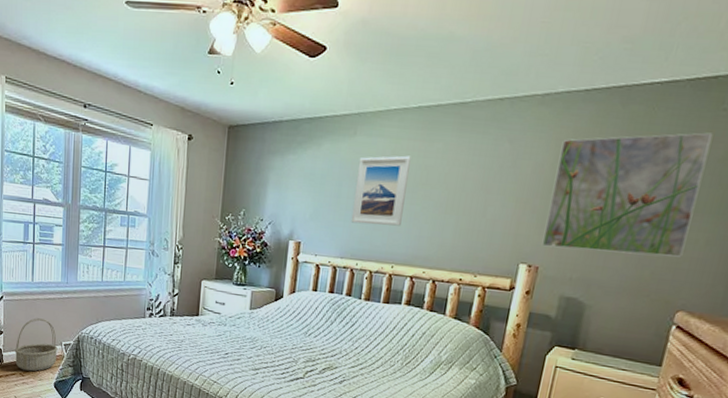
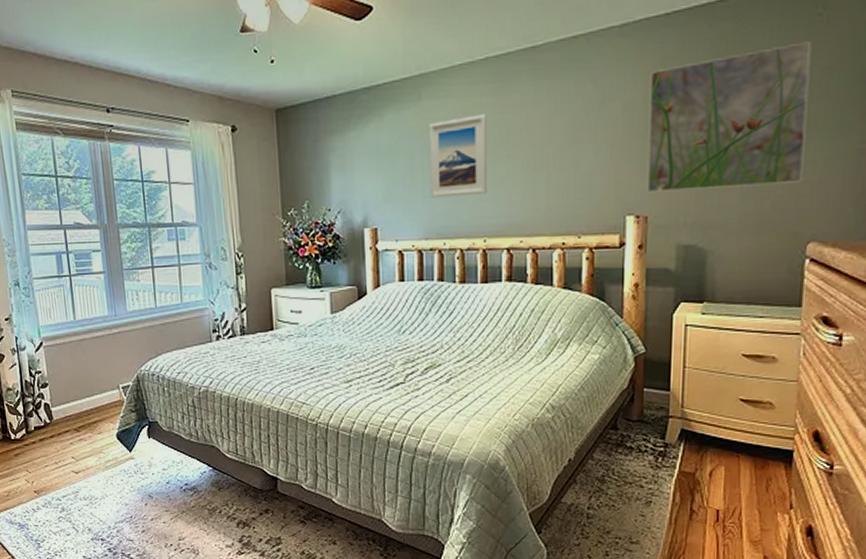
basket: present [14,318,58,372] -> none [64,361,115,425]

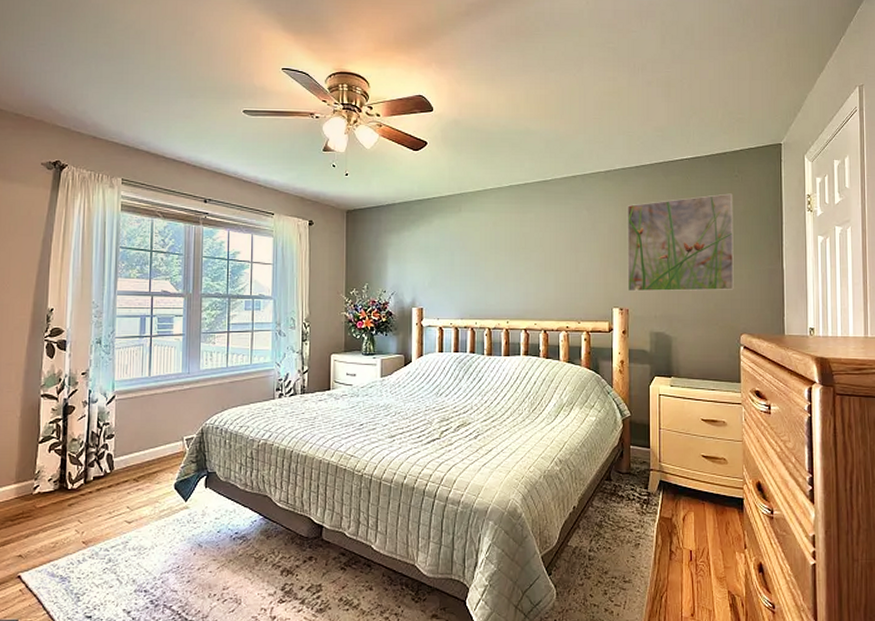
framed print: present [428,114,487,198] -> none [466,226,510,287]

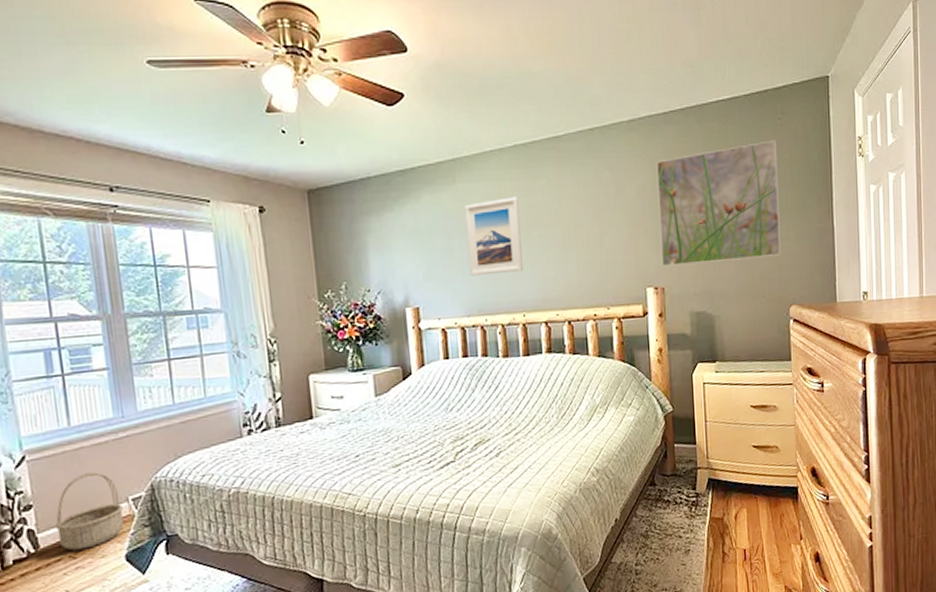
basket: none [127,414,178,475] -> present [55,472,124,551]
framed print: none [466,226,510,287] -> present [464,196,523,276]

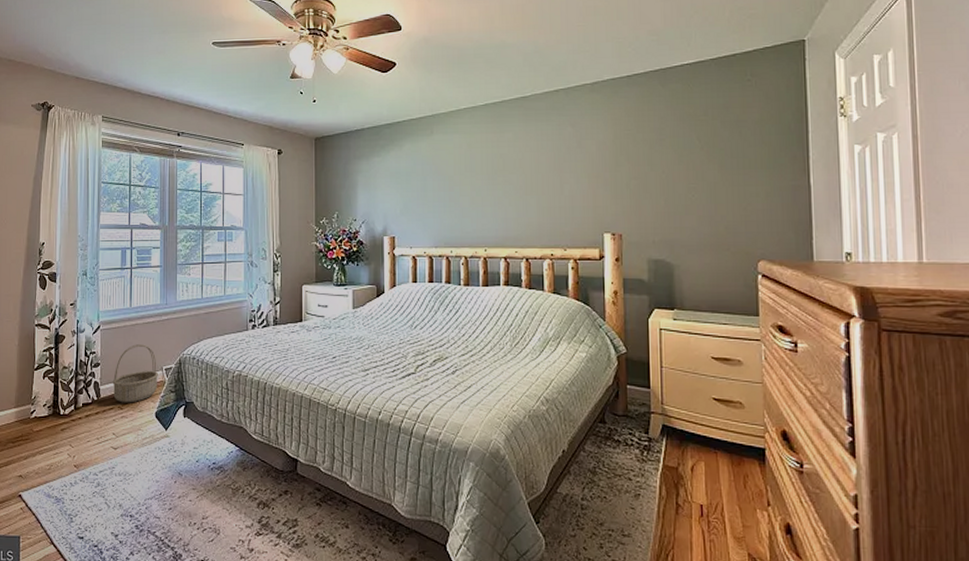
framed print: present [464,196,523,276] -> none [439,147,487,213]
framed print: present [656,140,781,267] -> none [618,100,749,215]

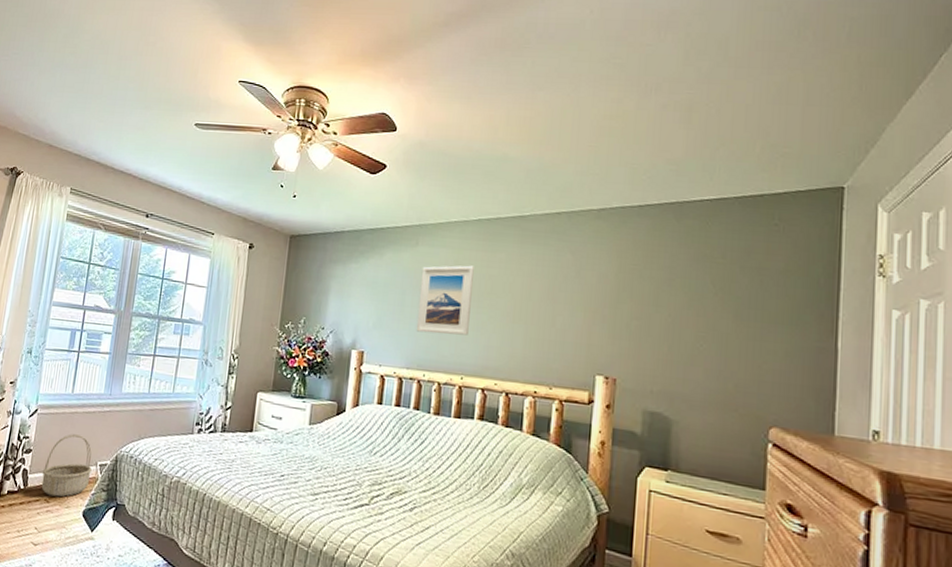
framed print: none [439,147,487,213] -> present [416,265,474,336]

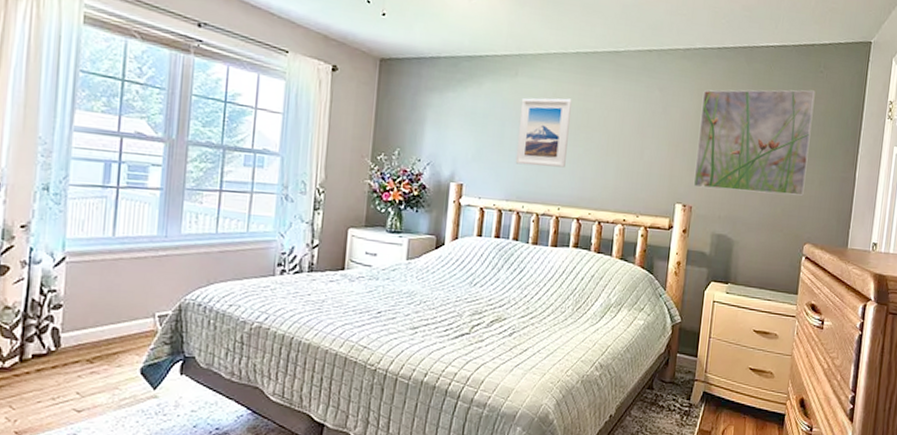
basket: present [41,434,92,497] -> none [79,283,148,356]
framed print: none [616,245,770,369] -> present [693,89,816,196]

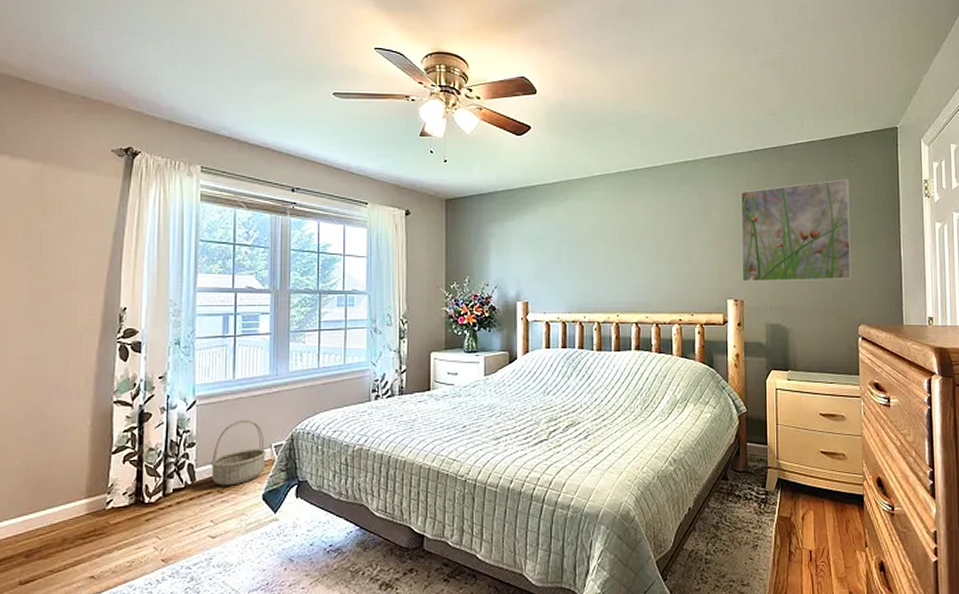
basket: none [79,283,148,356] -> present [210,420,266,486]
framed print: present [515,98,572,168] -> none [573,214,619,279]

